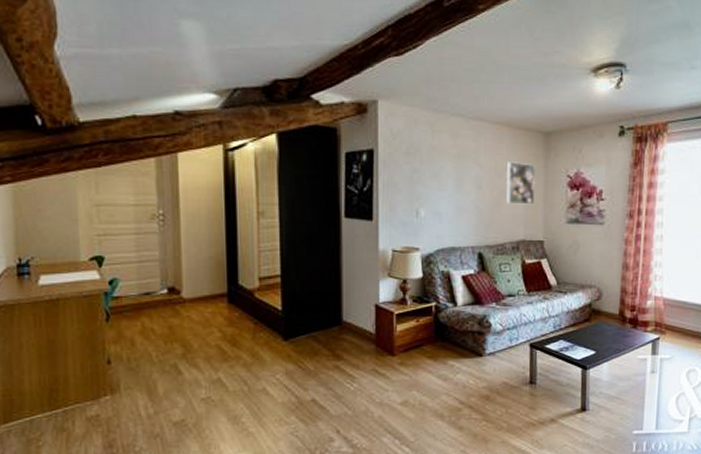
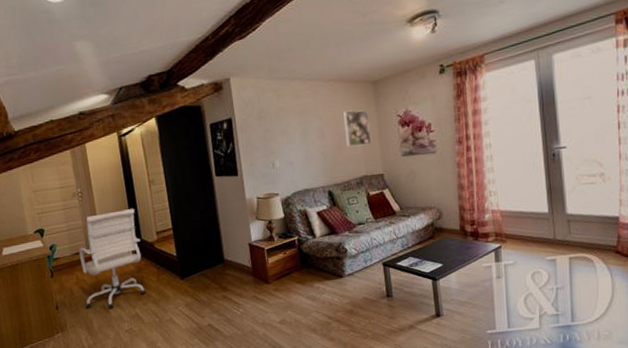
office chair: none [149,243,236,368] -> present [79,208,146,308]

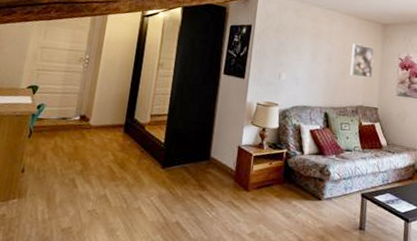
office chair: present [79,208,146,308] -> none [54,84,136,183]

